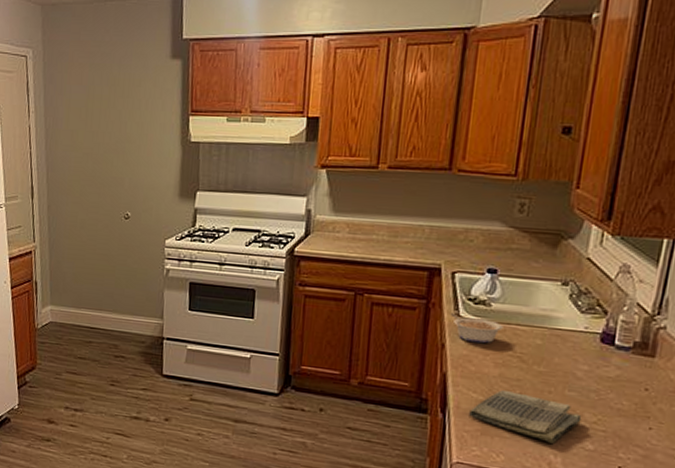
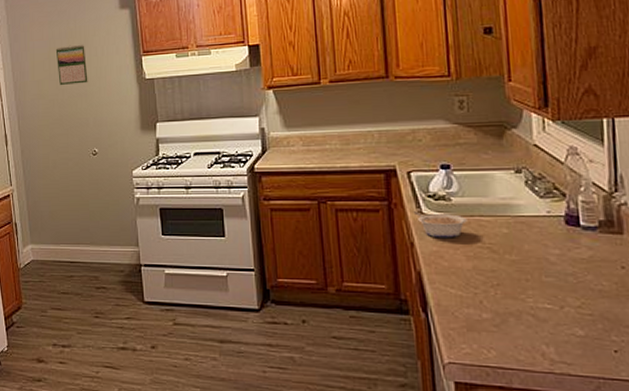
calendar: none [94,93,128,139] -> present [55,44,88,85]
dish towel: present [469,390,582,443] -> none [451,283,565,333]

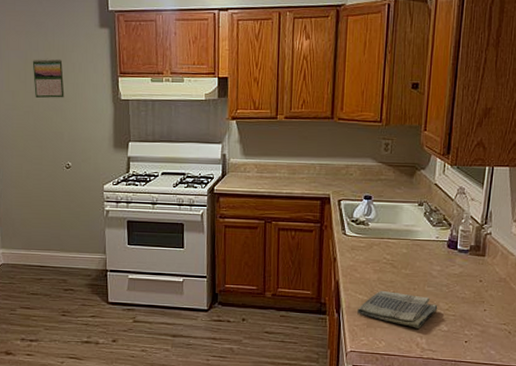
legume: present [413,211,467,238] -> none [338,233,378,255]
dish towel: none [451,283,565,333] -> present [357,291,438,328]

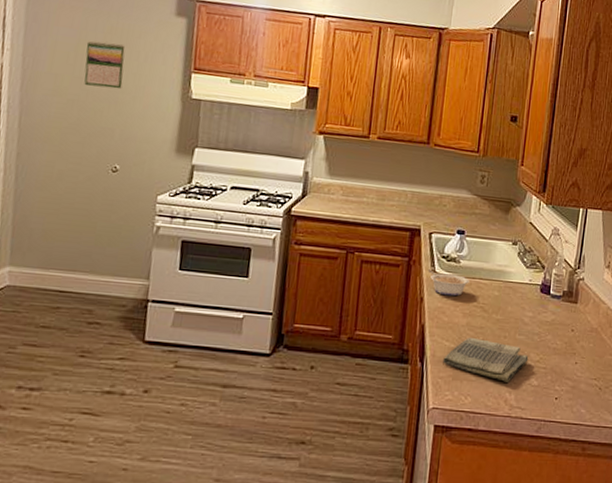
legume: none [338,233,378,255] -> present [427,269,470,297]

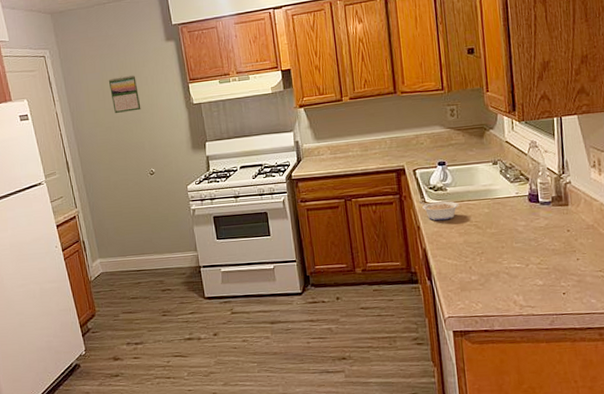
dish towel: present [443,338,529,382] -> none [449,252,530,286]

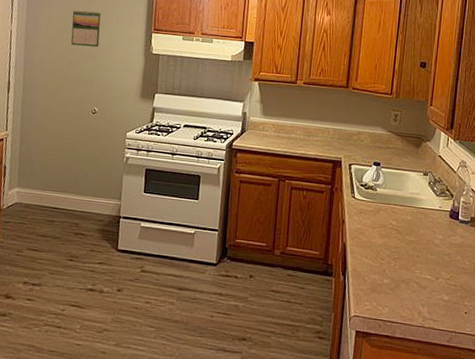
legume: present [418,201,459,221] -> none [348,196,385,220]

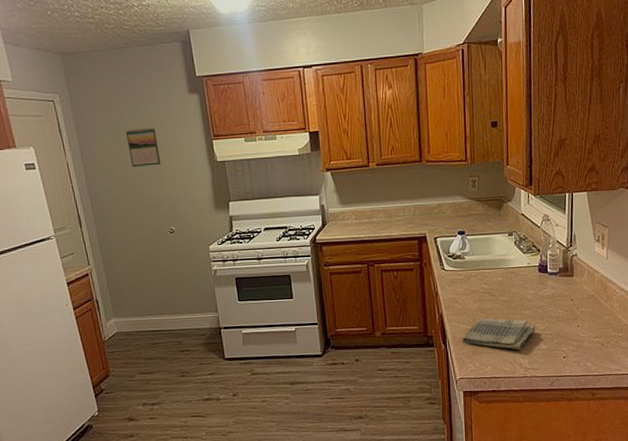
dish towel: none [363,256,440,297] -> present [462,318,536,350]

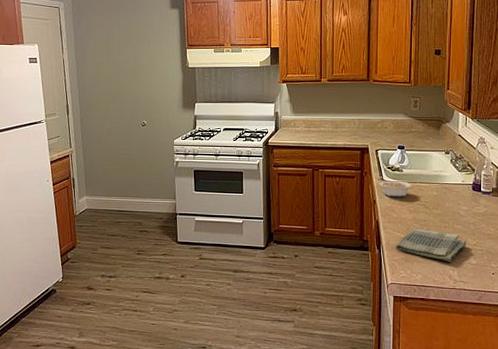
calendar: present [125,127,161,167] -> none [114,34,141,67]
legume: none [438,268,475,288] -> present [377,178,412,198]

